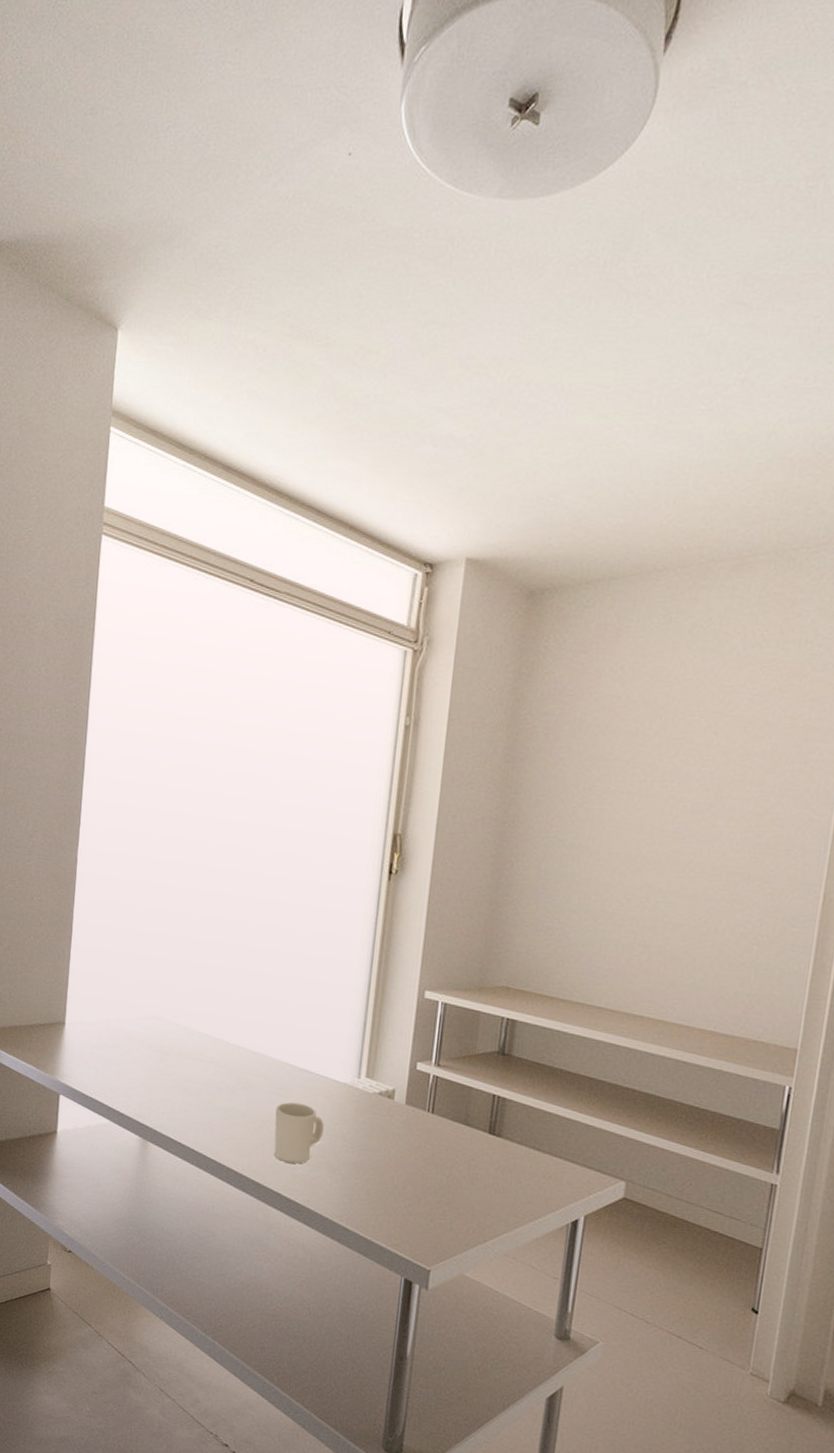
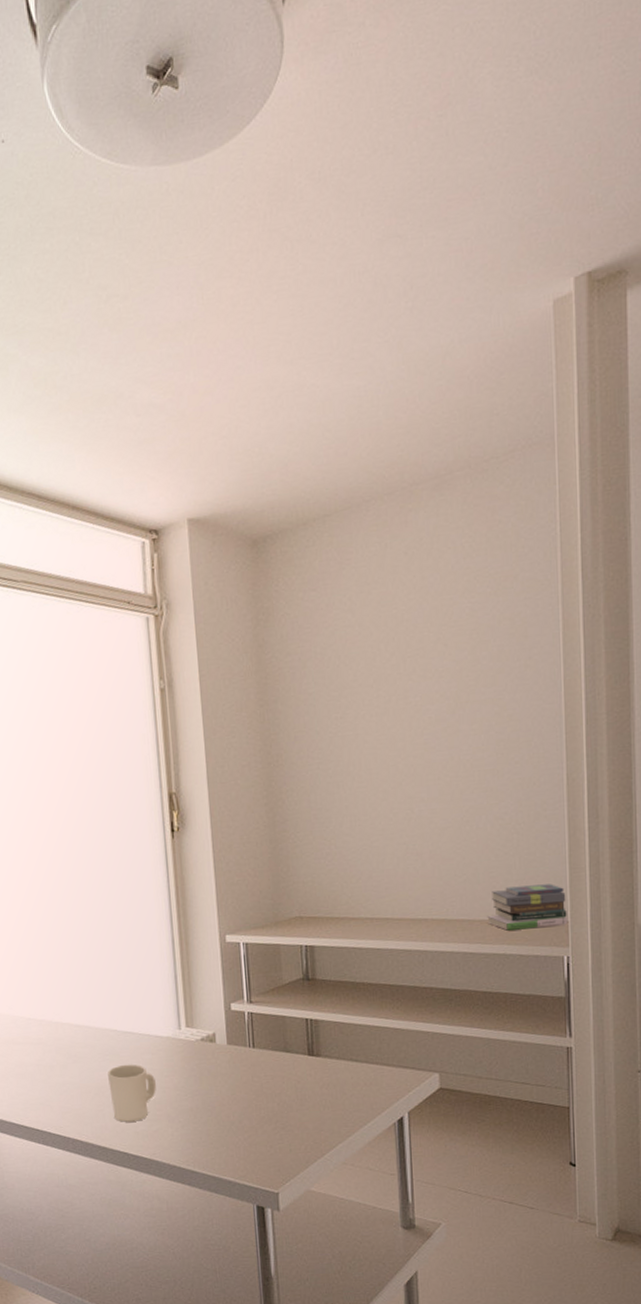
books: none [708,1000,800,1053] -> present [487,884,567,931]

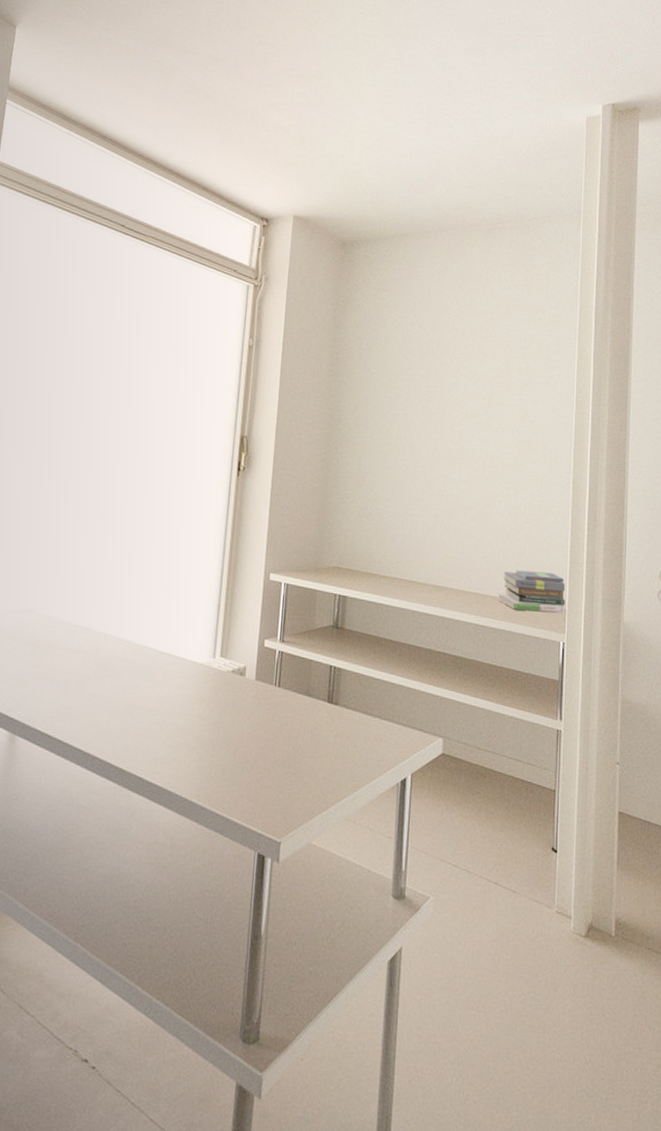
mug: present [108,1064,156,1122] -> none [136,685,183,746]

